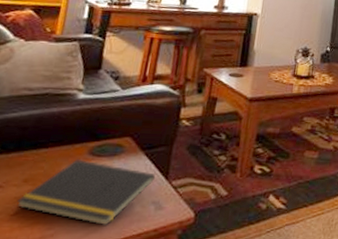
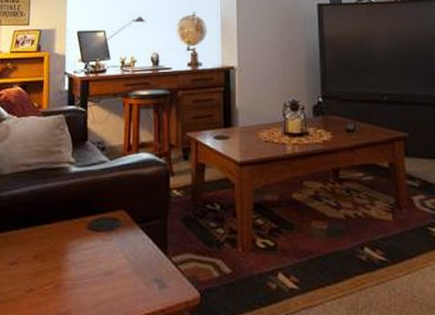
notepad: present [16,159,156,226] -> none [30,235,155,305]

